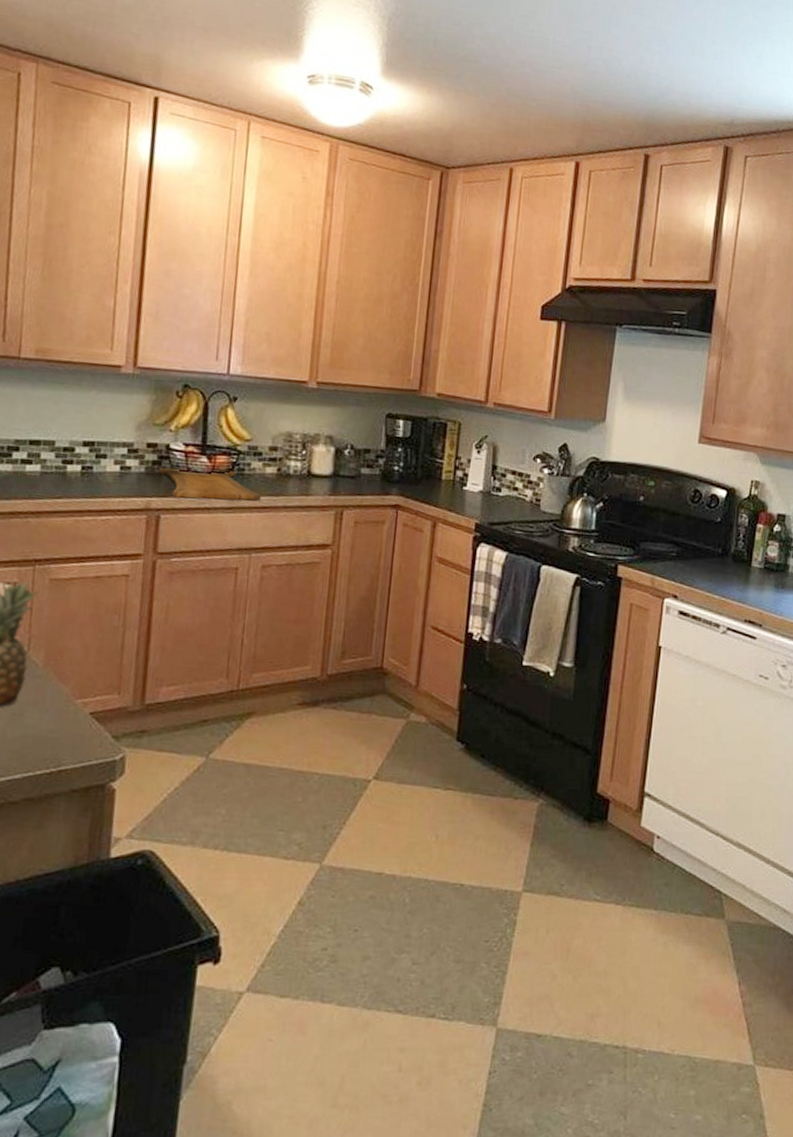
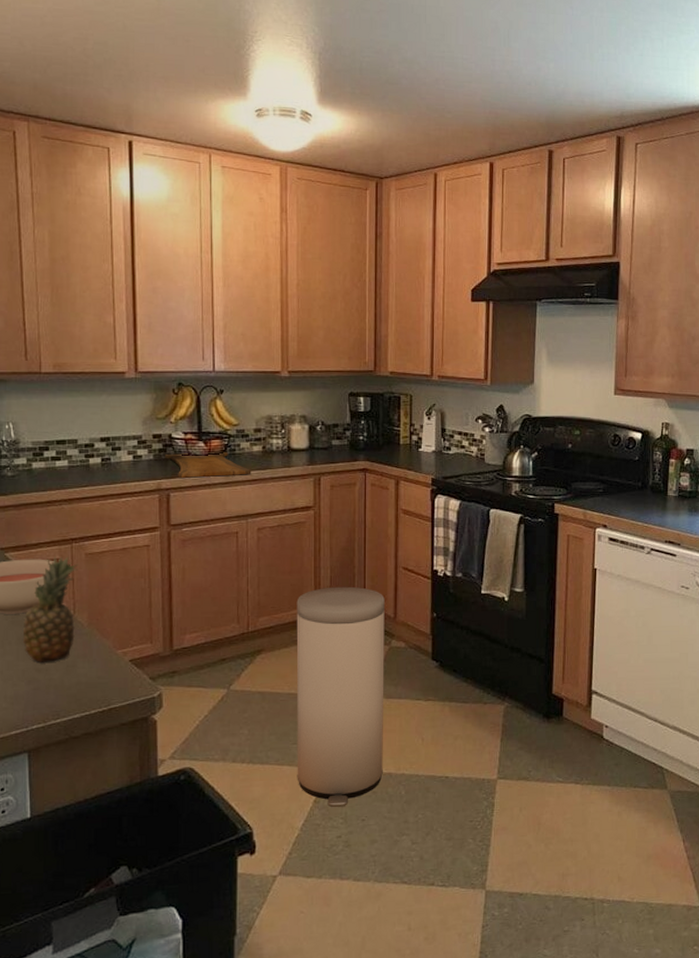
pedal bin: none [280,643,407,912] -> present [296,586,385,807]

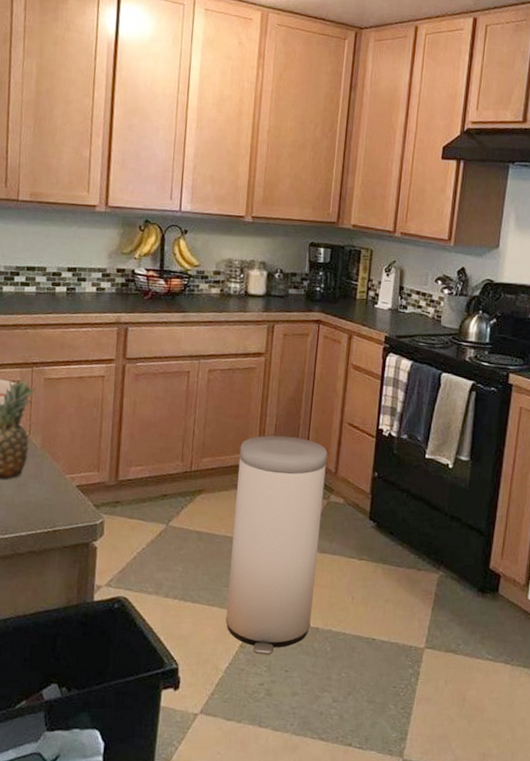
cutting board: present [164,452,252,478] -> none [126,289,208,316]

